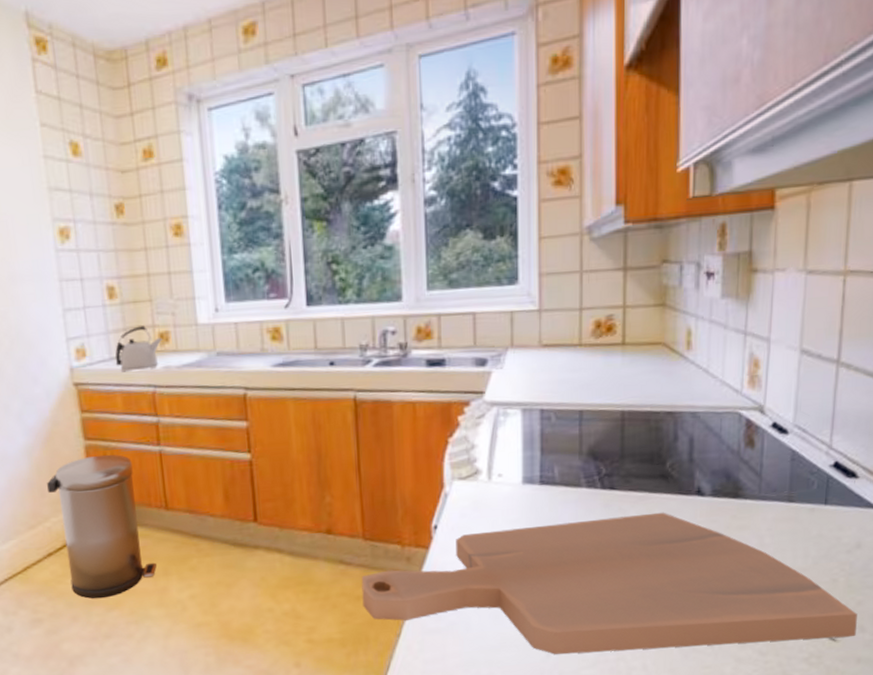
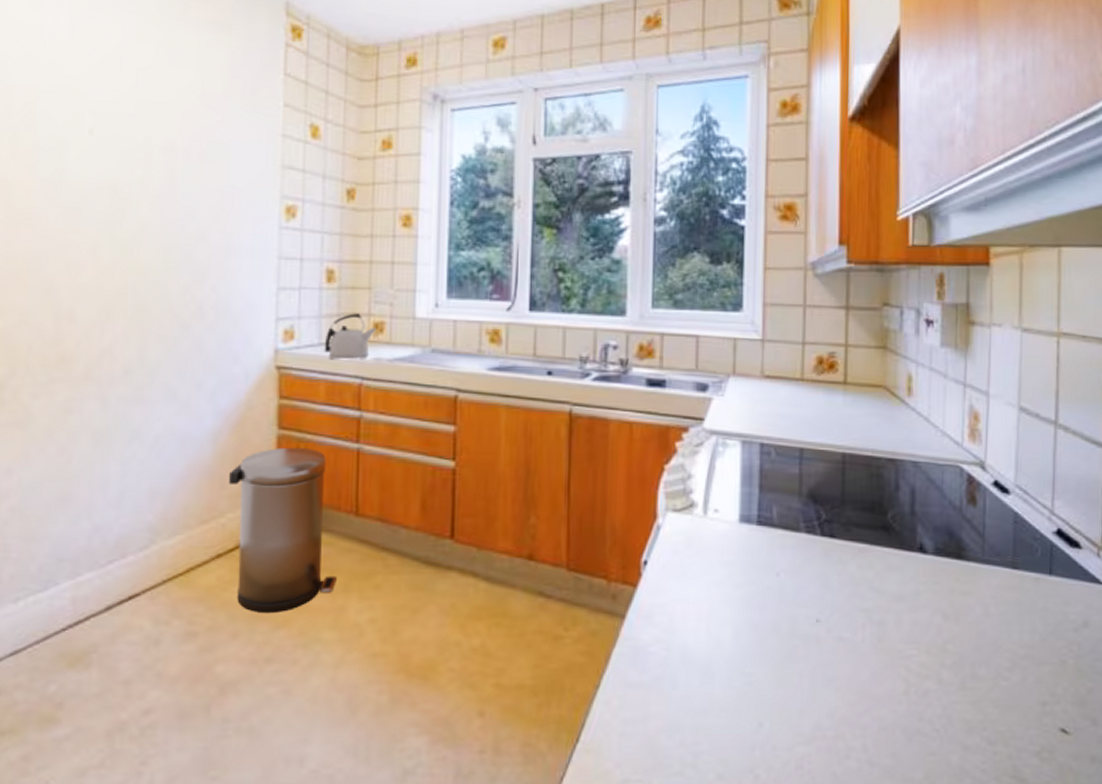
cutting board: present [361,512,857,655] -> none [560,568,1089,730]

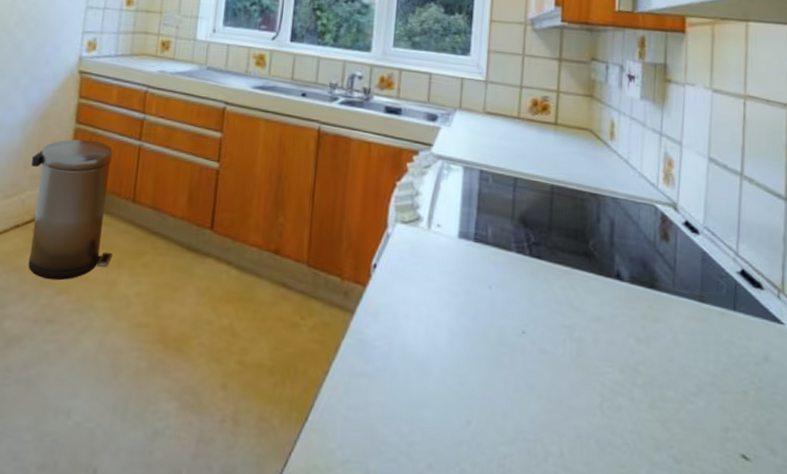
kettle: present [324,313,376,360] -> none [119,32,164,72]

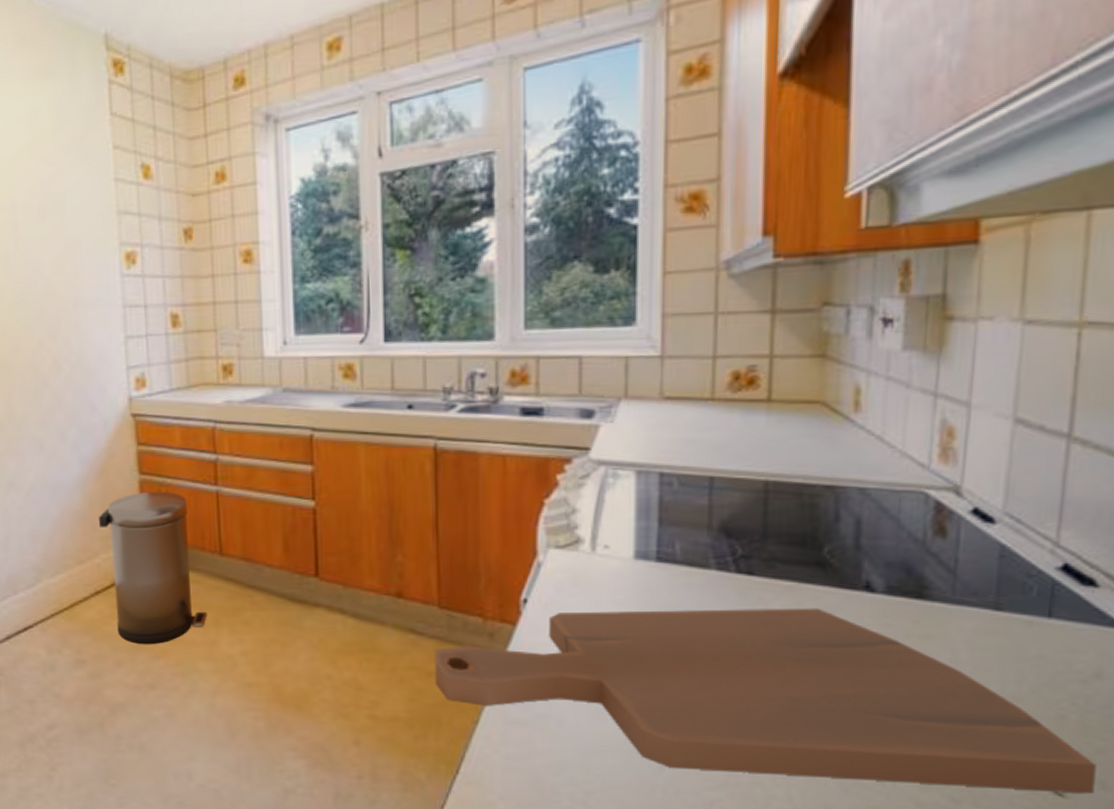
cutting board: none [297,278,768,458] -> present [435,608,1097,793]

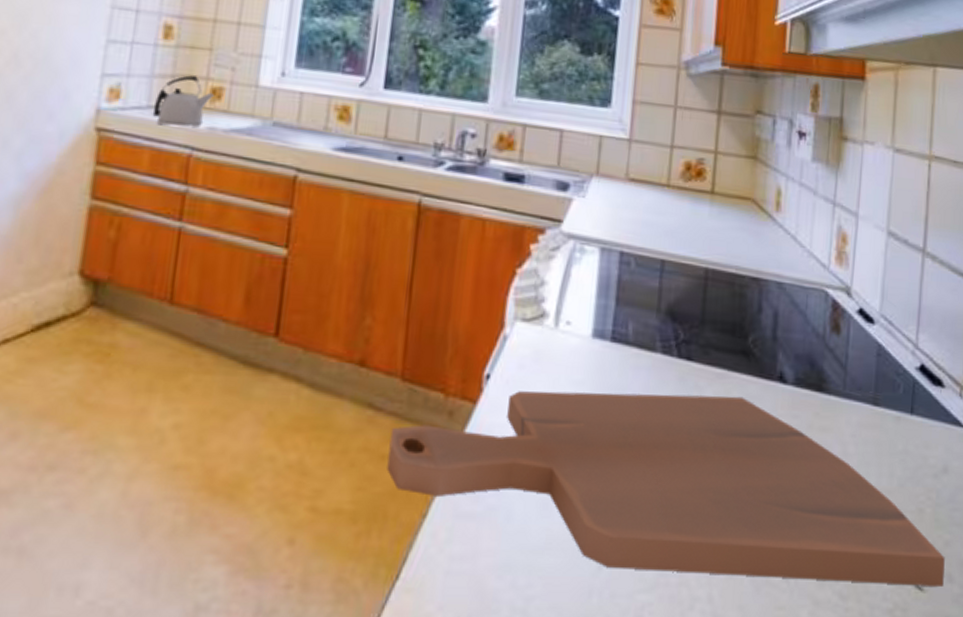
pedal bin: present [98,491,207,645] -> none [21,220,143,412]
kettle: none [175,357,225,405] -> present [152,75,214,129]

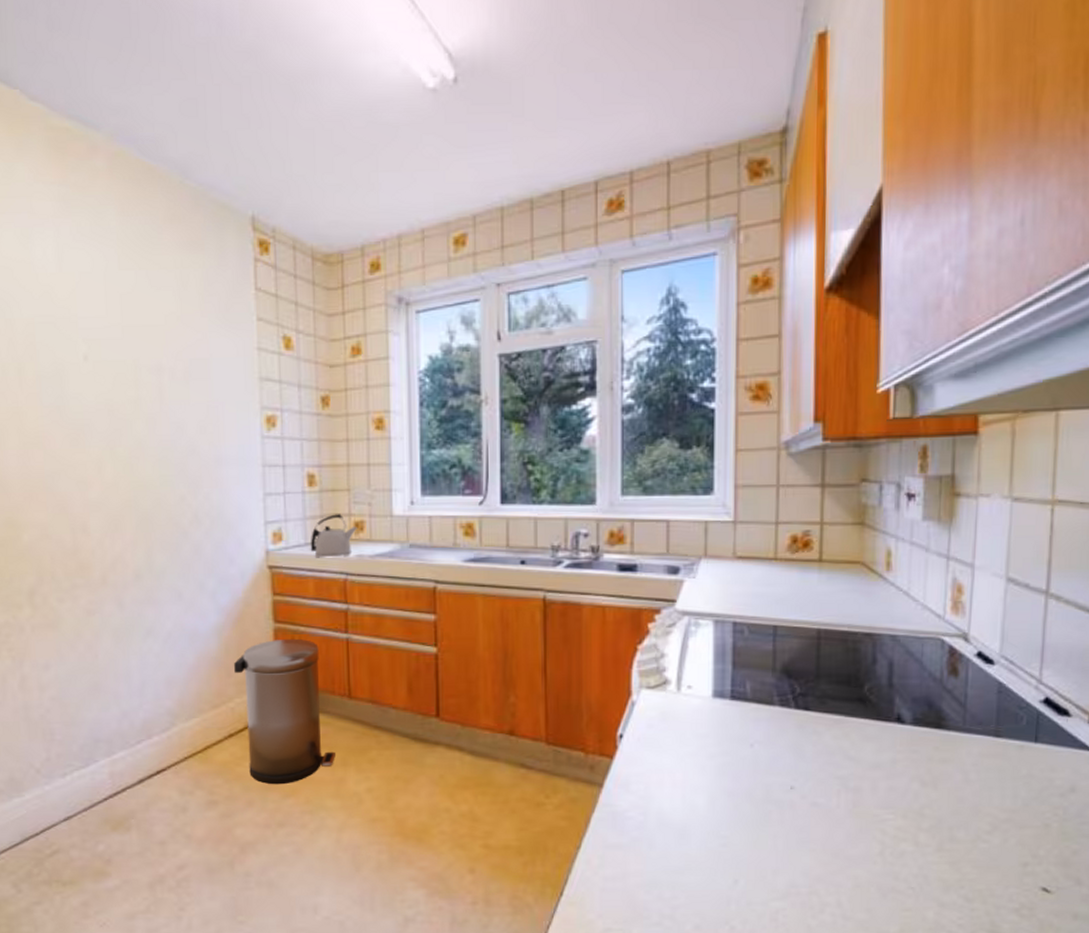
pedal bin: none [21,220,143,412] -> present [233,638,335,785]
cutting board: present [386,391,945,586] -> none [542,738,1073,889]

